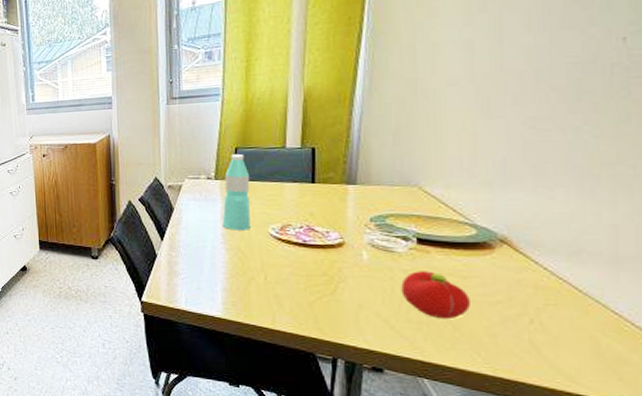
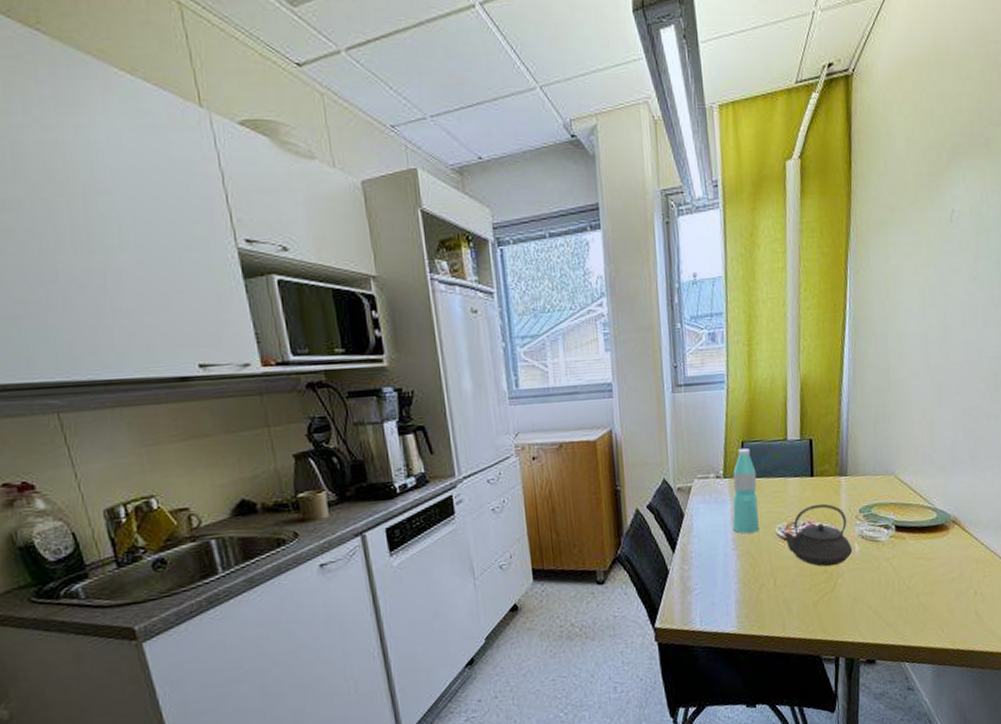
teapot: none [276,209,360,270] -> present [783,503,853,567]
fruit: present [401,271,470,319] -> none [885,557,935,602]

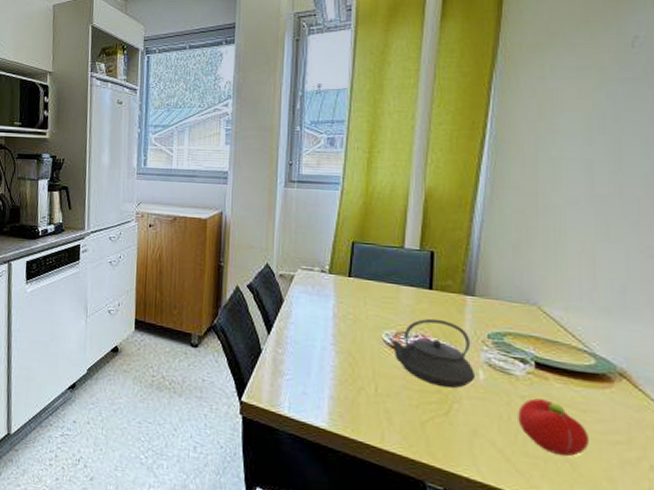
water bottle: present [732,448,759,534] -> none [334,249,366,333]
fruit: none [885,557,935,602] -> present [518,398,589,457]

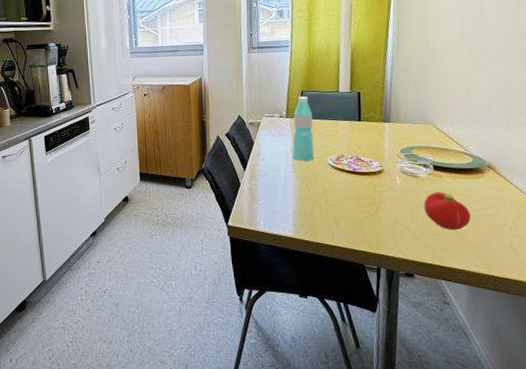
water bottle: none [334,249,366,333] -> present [292,97,314,161]
teapot: present [390,318,476,389] -> none [334,143,394,193]

